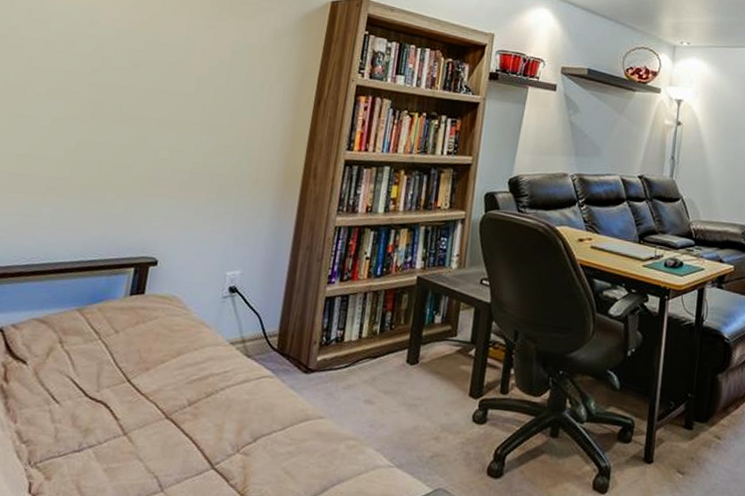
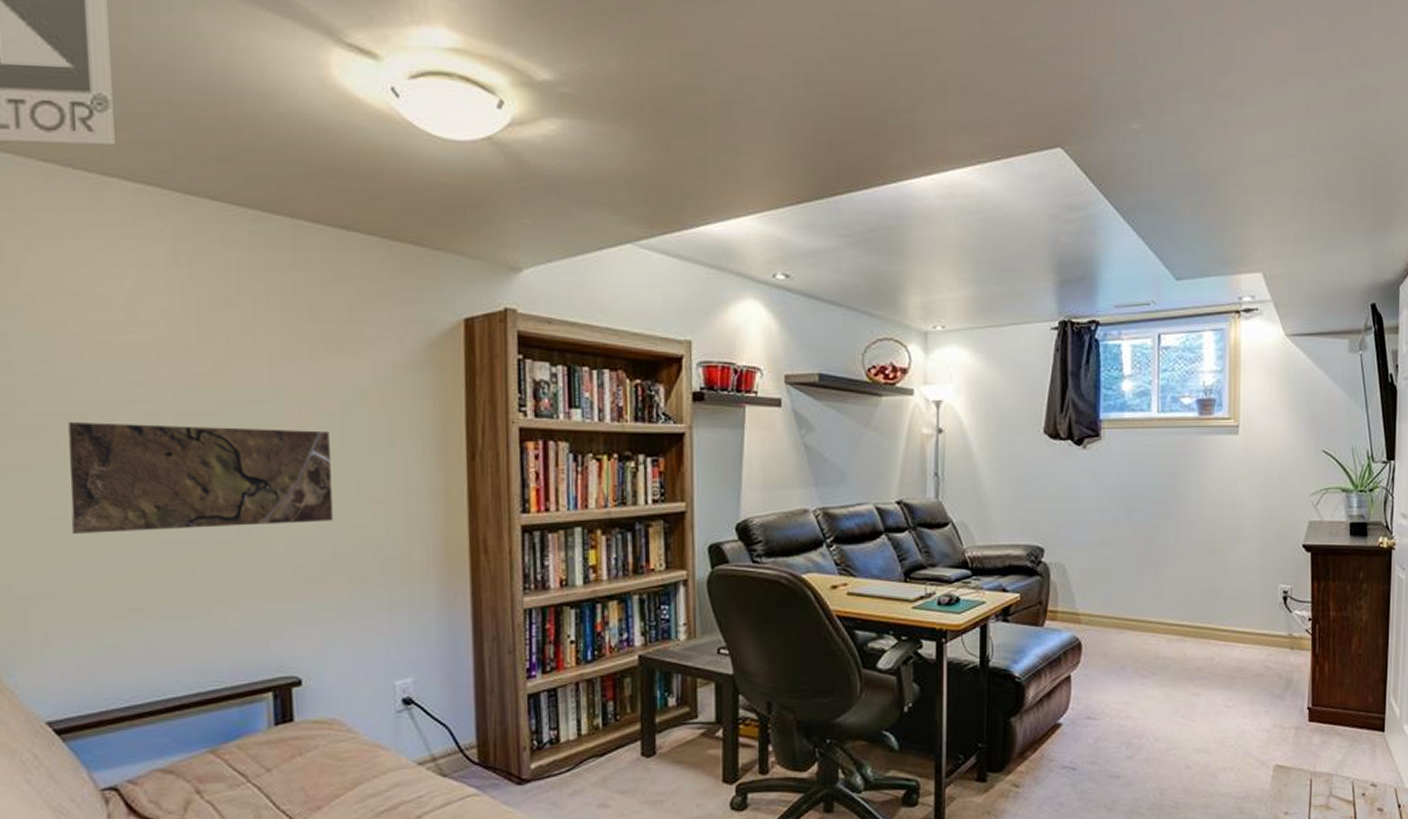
map: none [23,46,219,140] -> present [68,422,333,534]

